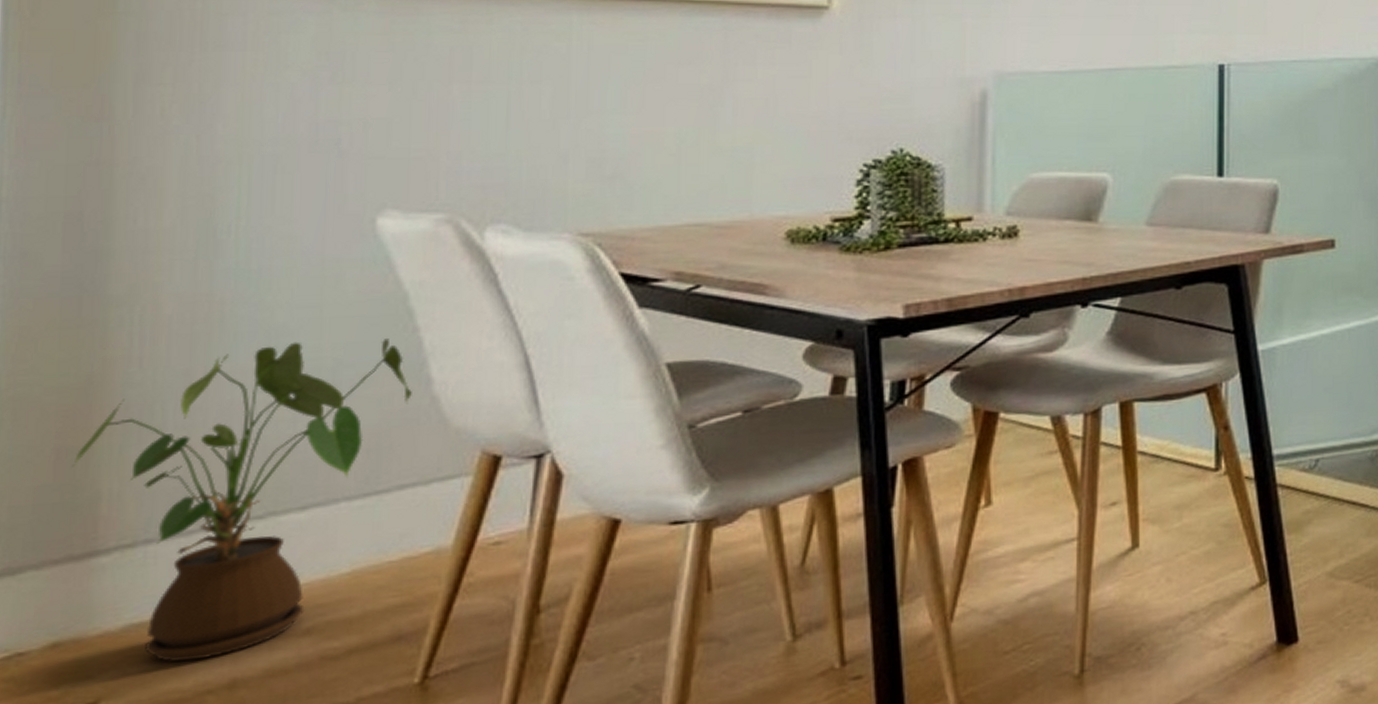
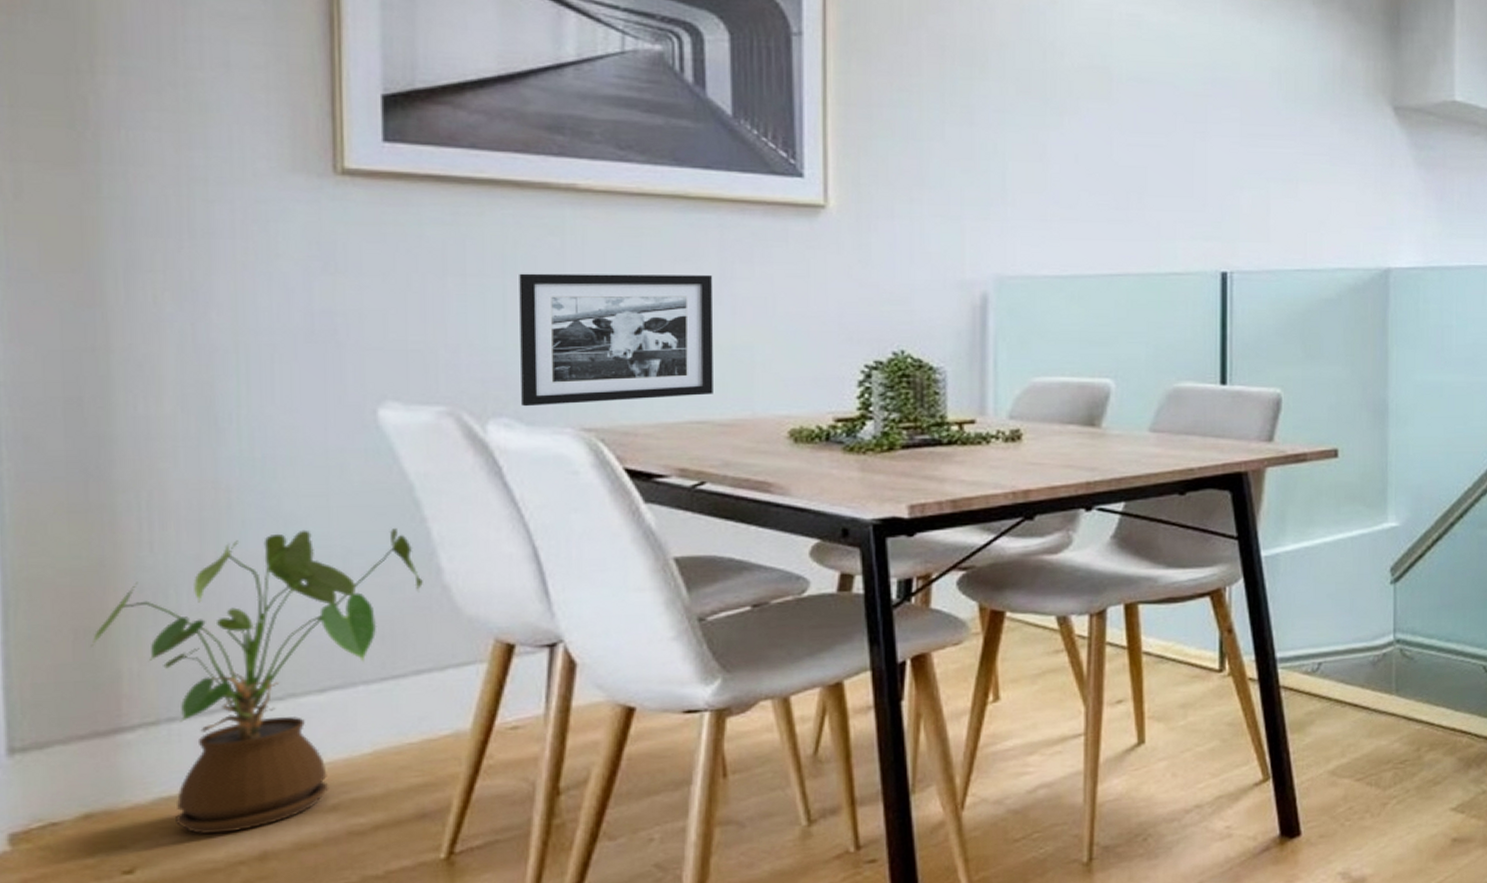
picture frame: none [520,78,716,213] -> present [519,273,713,407]

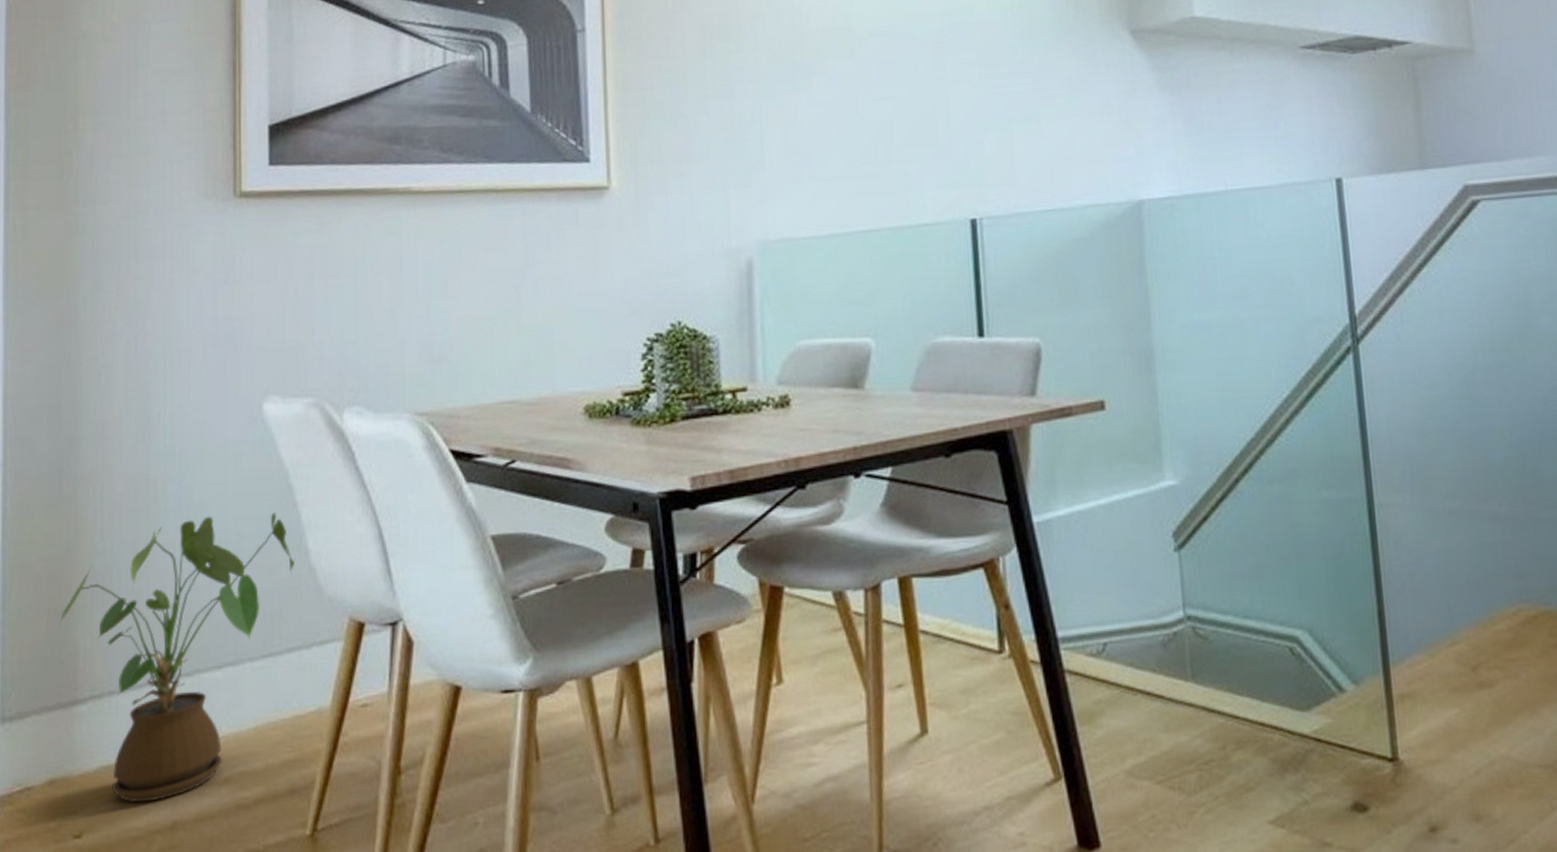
picture frame: present [519,273,713,407] -> none [367,261,521,395]

